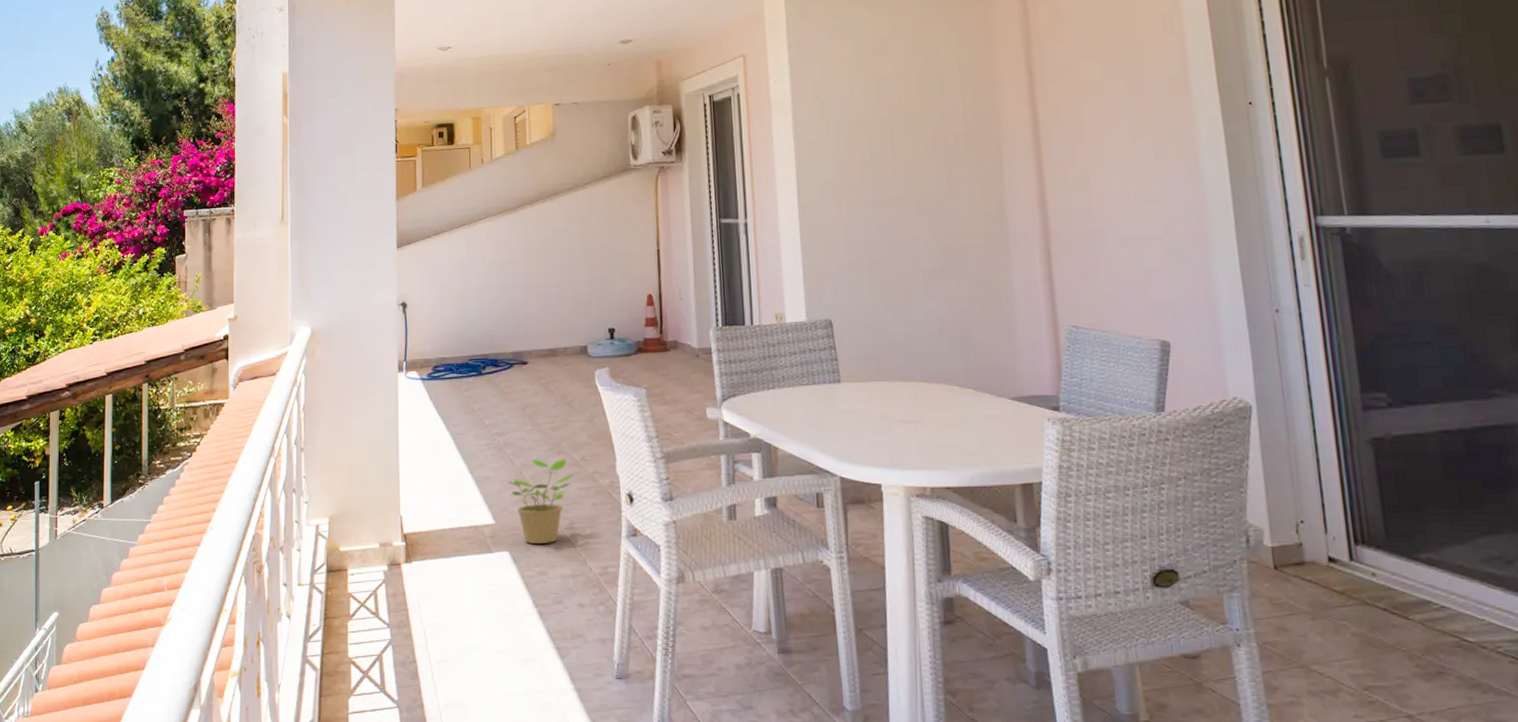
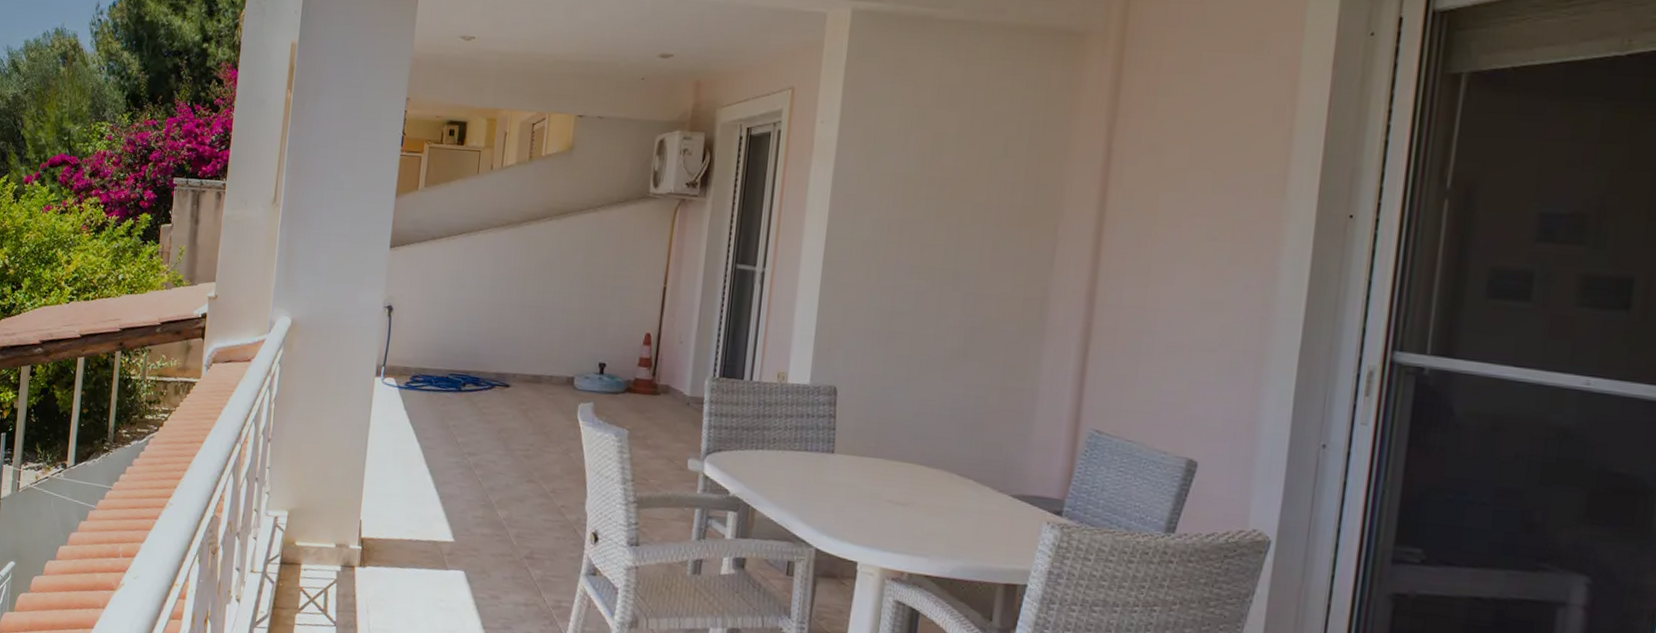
potted plant: present [508,459,575,544] -> none [472,485,542,569]

